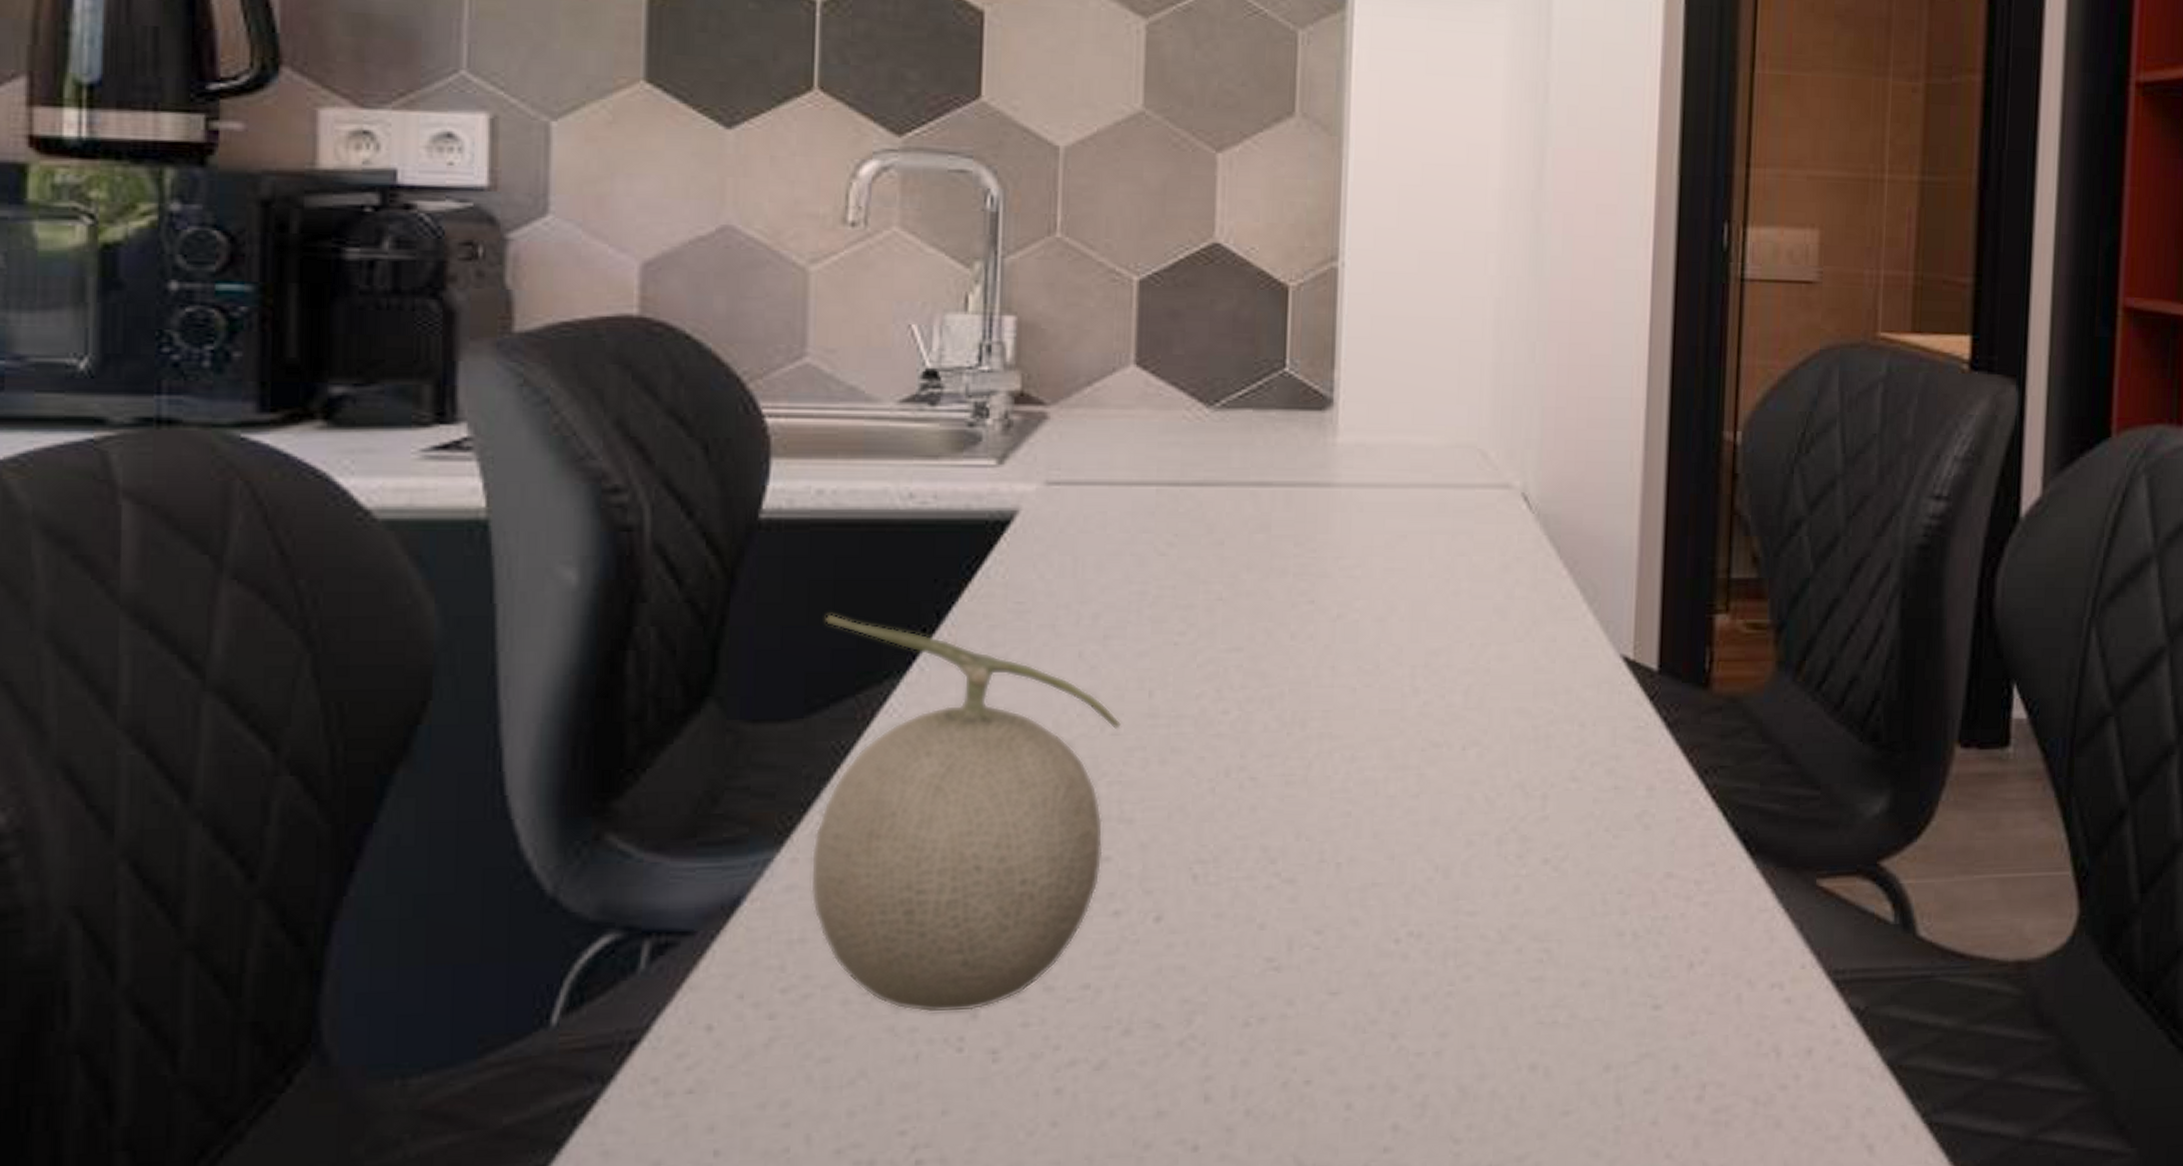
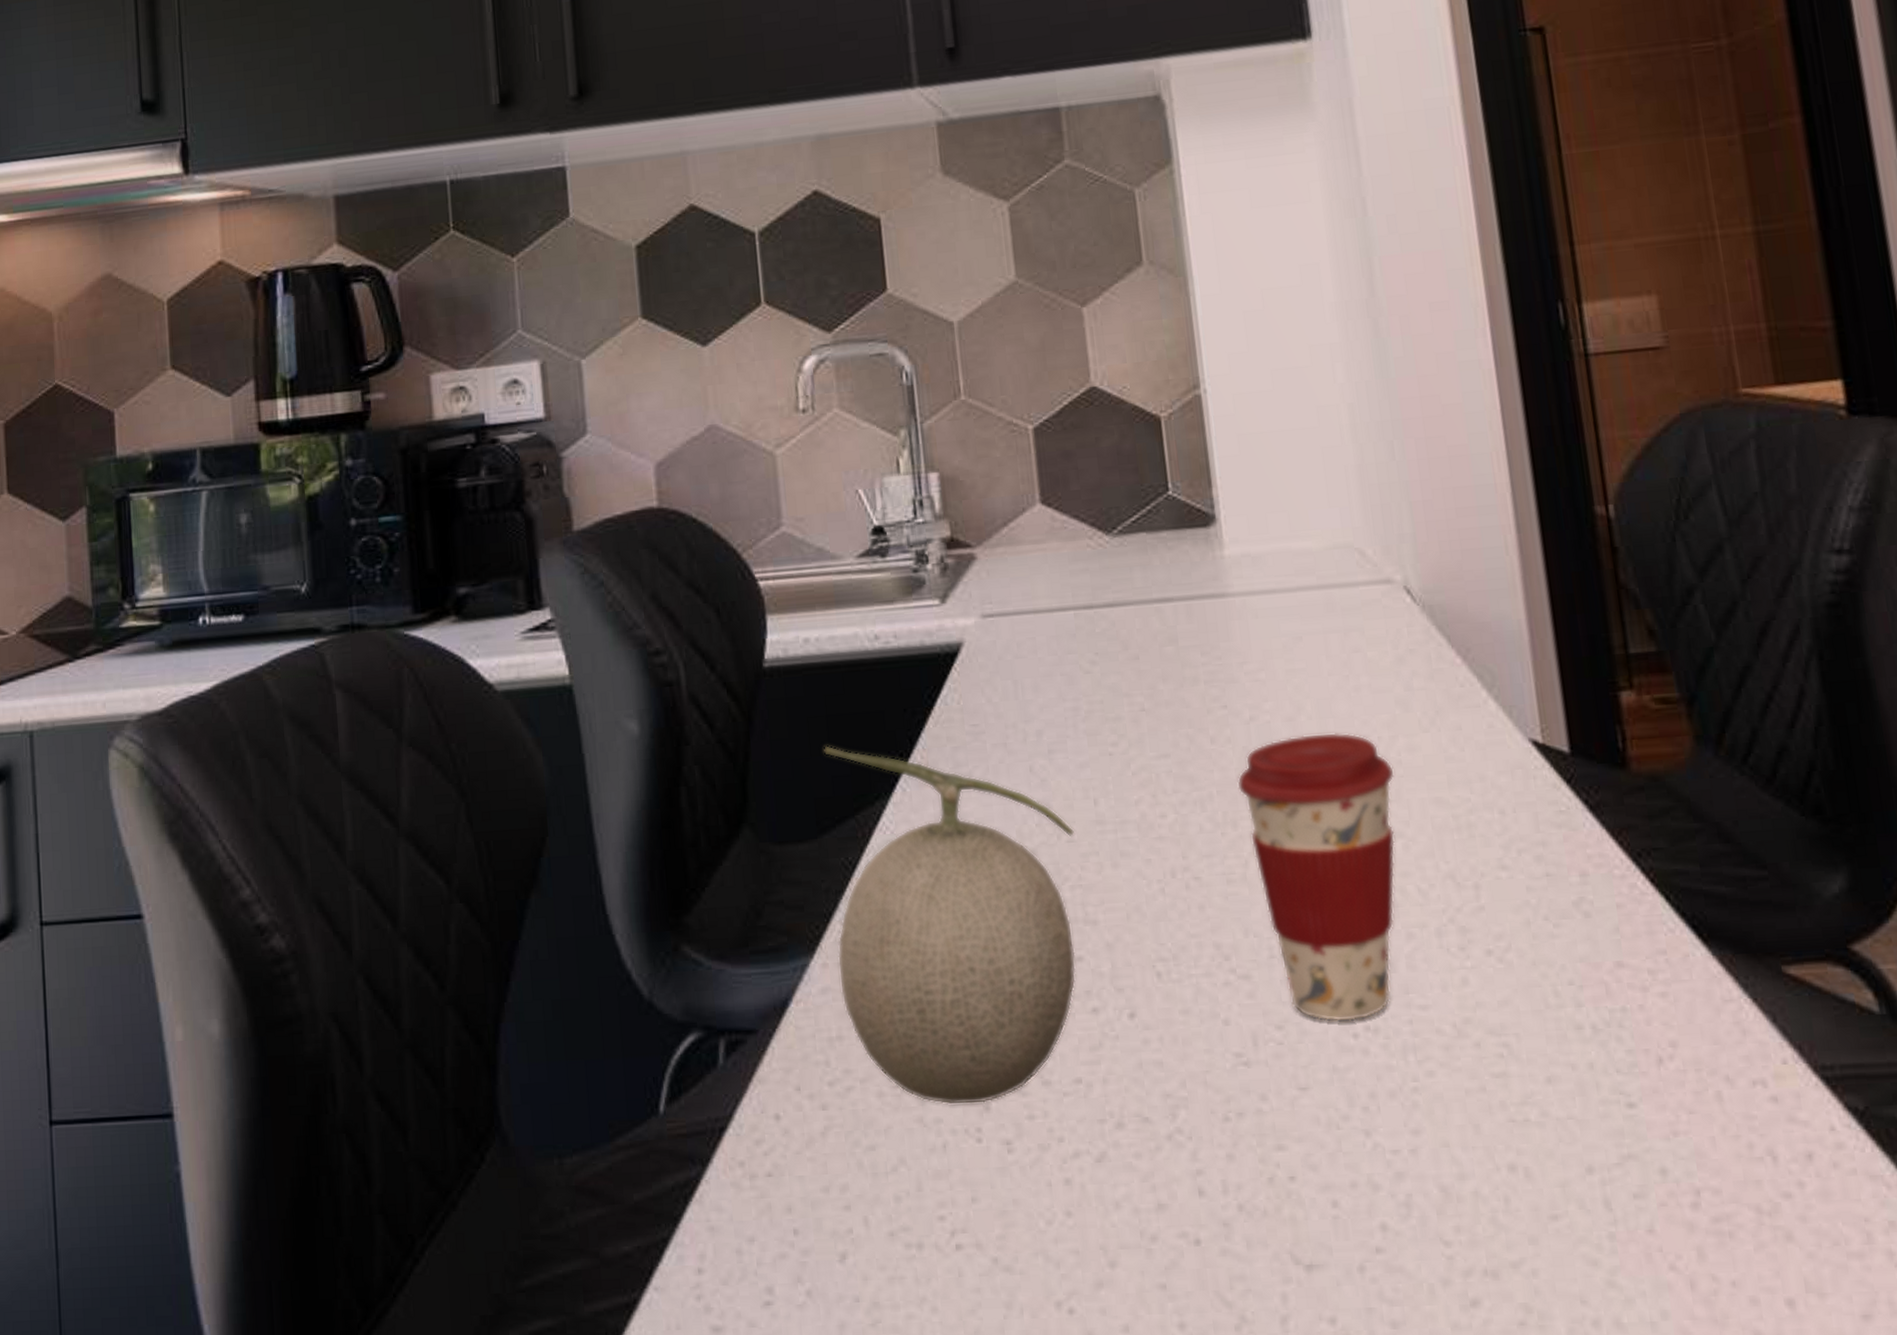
coffee cup: none [1313,635,1480,927] -> present [1237,732,1395,1022]

